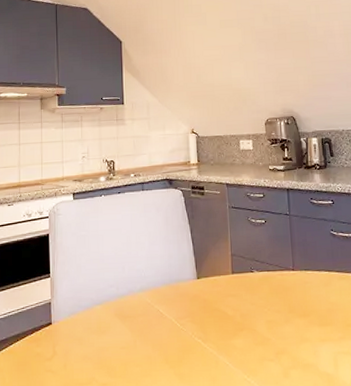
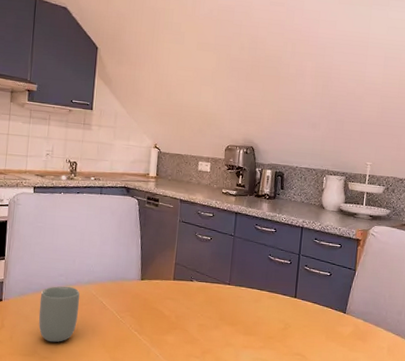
cup: none [91,297,135,365] -> present [38,286,80,343]

